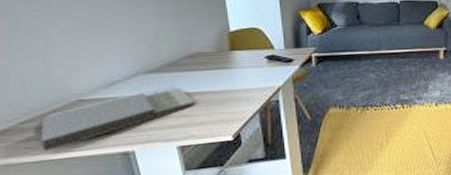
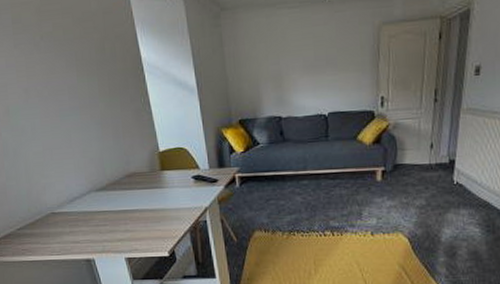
notebook: present [40,85,196,152] -> none [29,202,137,254]

